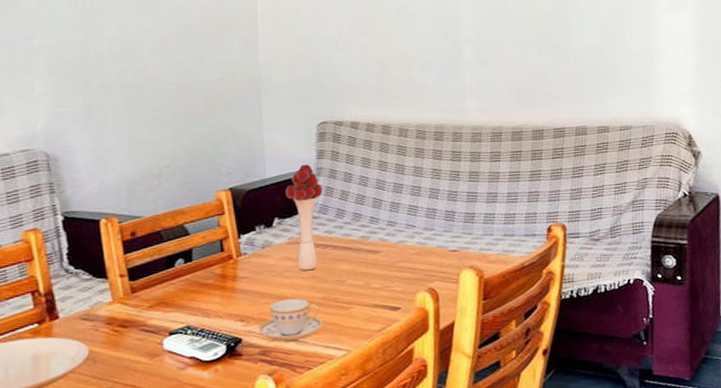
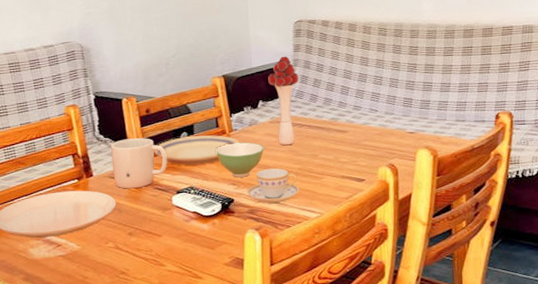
mug: none [84,267,157,333] -> present [111,138,167,189]
plate: none [140,261,250,300] -> present [153,135,240,166]
bowl: none [218,268,280,312] -> present [215,142,264,178]

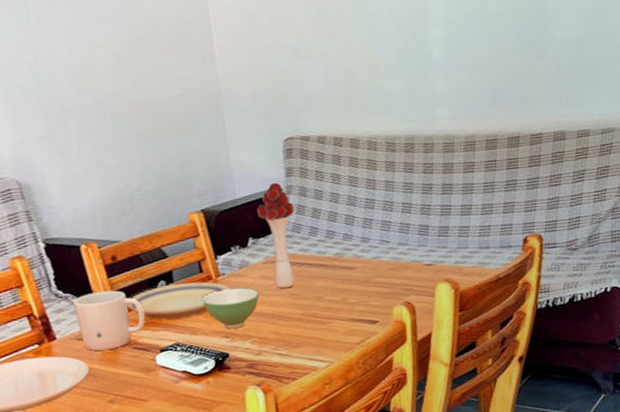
teacup: present [246,168,300,204] -> none [243,314,304,356]

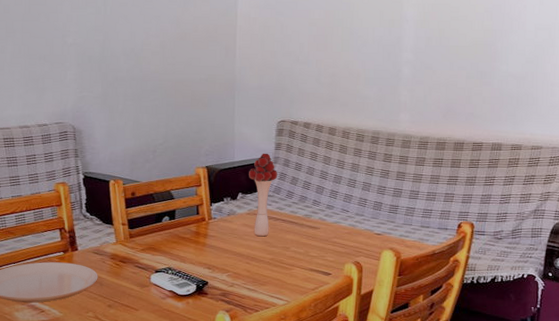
mug: present [73,290,146,352] -> none [96,218,148,265]
plate: present [126,281,230,319] -> none [136,221,217,248]
bowl: present [201,287,260,329] -> none [194,230,240,263]

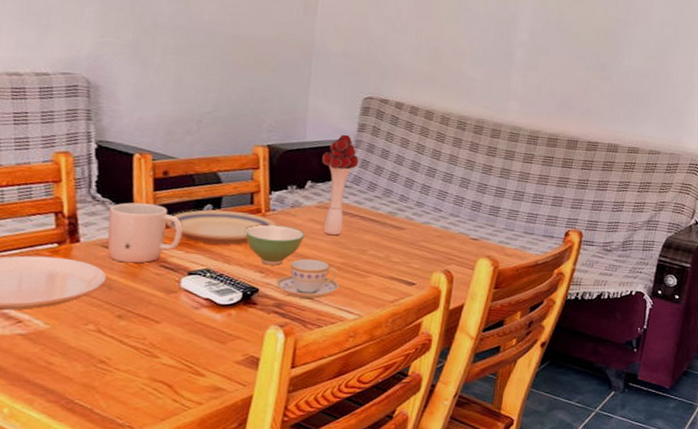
mug: none [96,218,148,265] -> present [107,202,183,264]
plate: none [136,221,217,248] -> present [166,209,276,245]
bowl: none [194,230,240,263] -> present [244,224,305,266]
teacup: none [220,256,270,289] -> present [275,258,340,300]

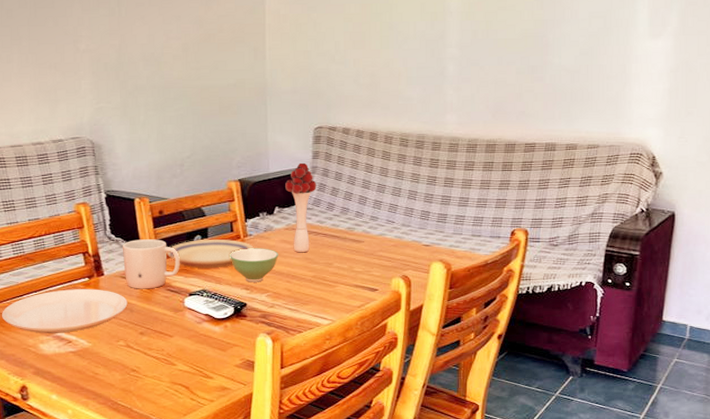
teacup: present [275,258,340,300] -> none [259,274,313,310]

